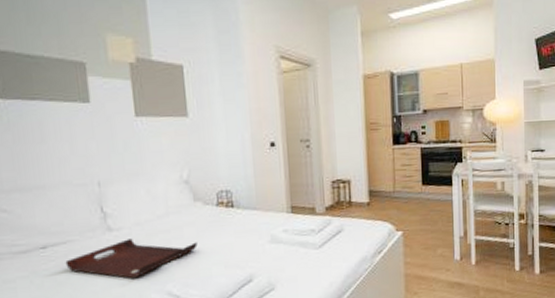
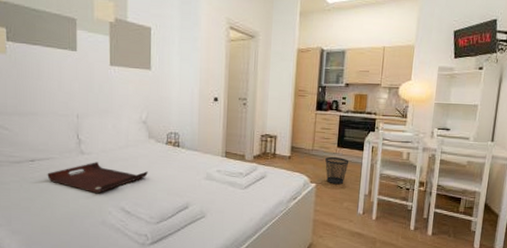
wastebasket: none [410,197,438,230] -> present [325,157,349,185]

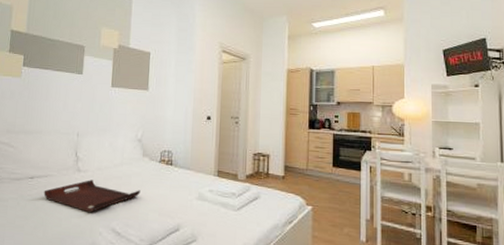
wastebasket: present [325,157,349,185] -> none [321,177,347,208]

